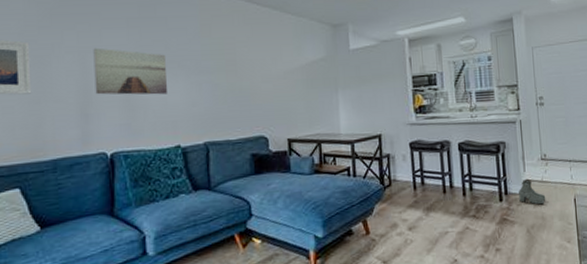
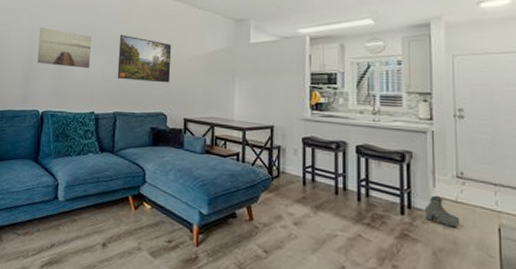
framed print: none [201,50,268,104] -> present [117,35,172,83]

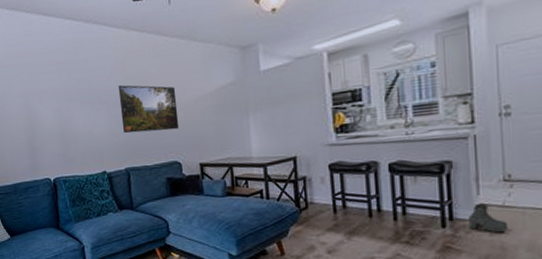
wall art: present [37,27,91,69] -> none [33,91,92,131]

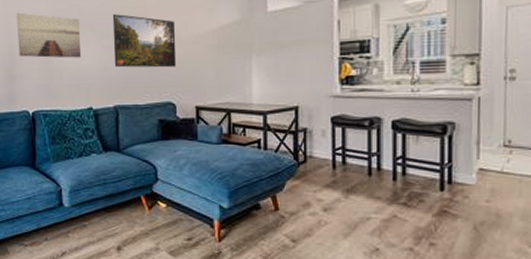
wall art: none [33,91,92,131] -> present [16,12,81,58]
boots: present [469,204,508,233] -> none [467,169,505,199]

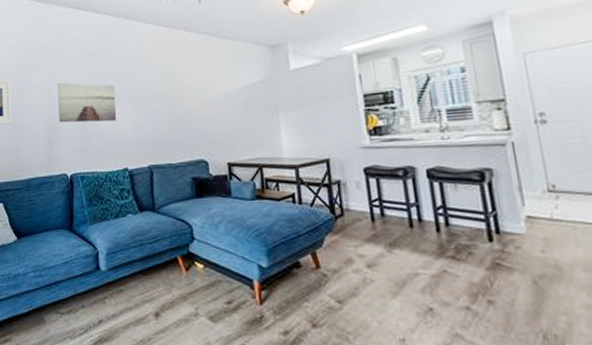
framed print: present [112,14,177,68] -> none [145,79,207,129]

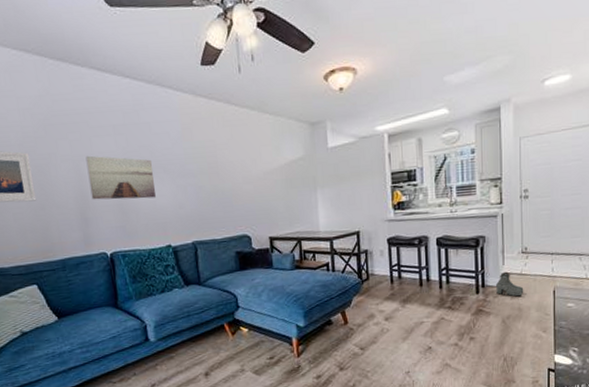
boots: none [516,216,560,249] -> present [496,272,524,297]

